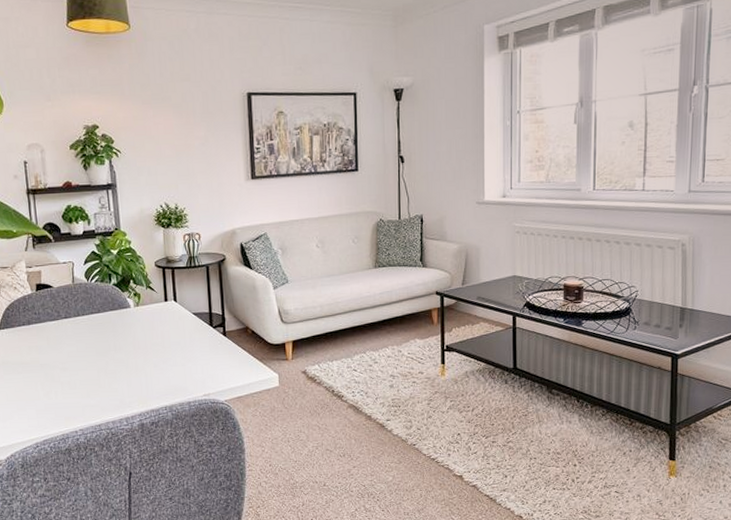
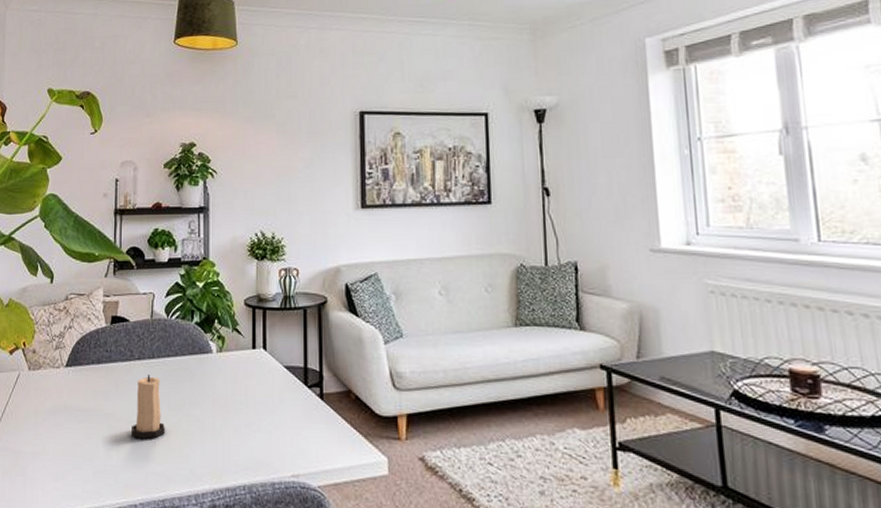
candle: none [65,330,95,381] -> present [131,375,165,439]

